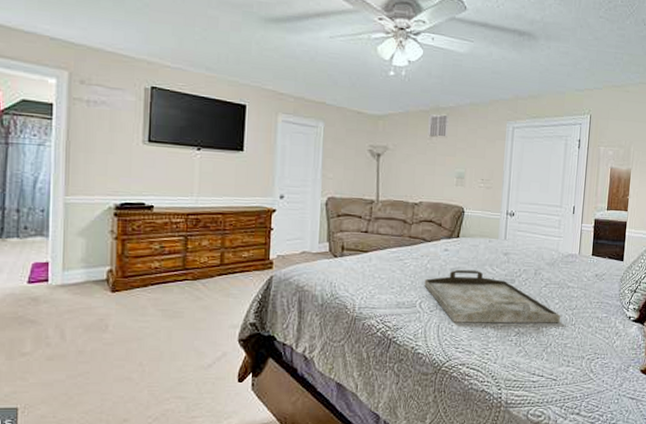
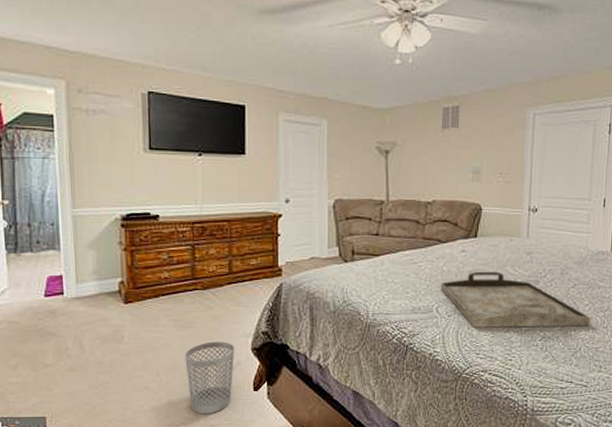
wastebasket: none [170,332,222,406] -> present [185,341,235,414]

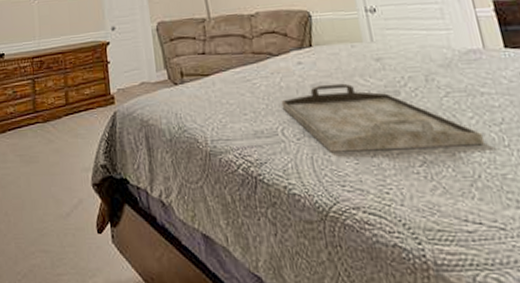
wastebasket: present [185,341,235,414] -> none [30,177,77,261]

